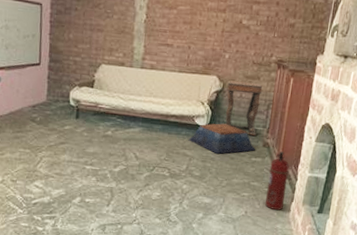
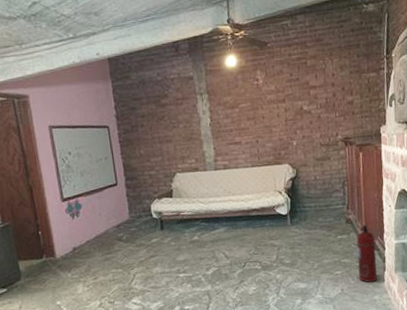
kotatsu: present [188,123,256,154] -> none [273,208,340,239]
side table: present [224,80,263,137] -> none [300,163,337,215]

